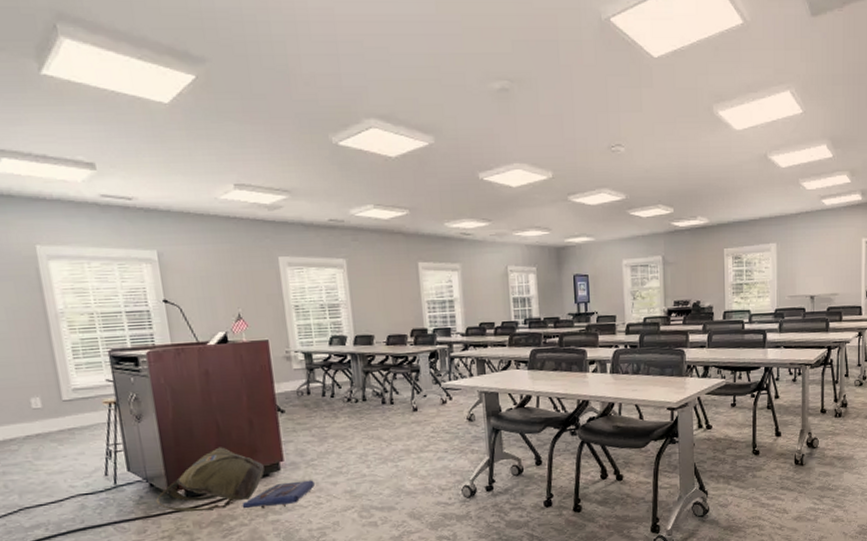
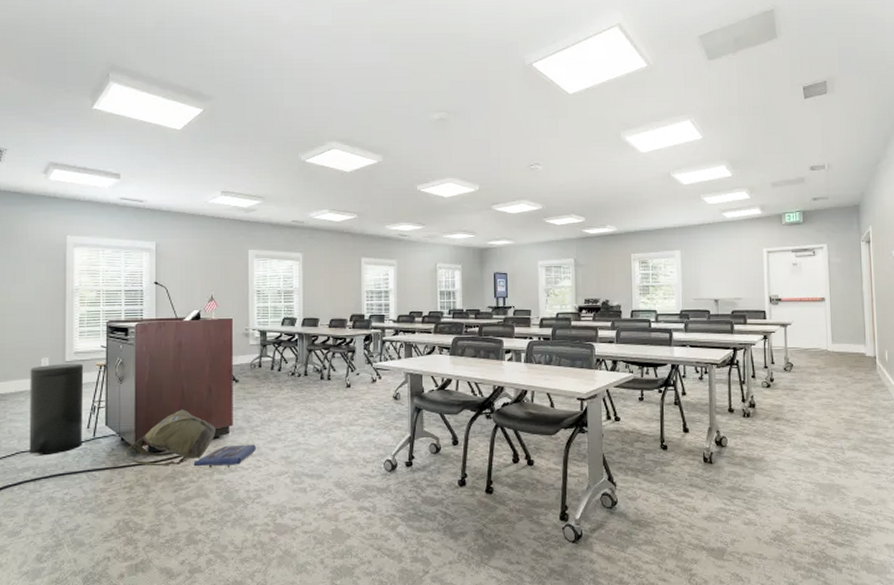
pedal bin: none [18,402,102,512] -> present [27,363,84,456]

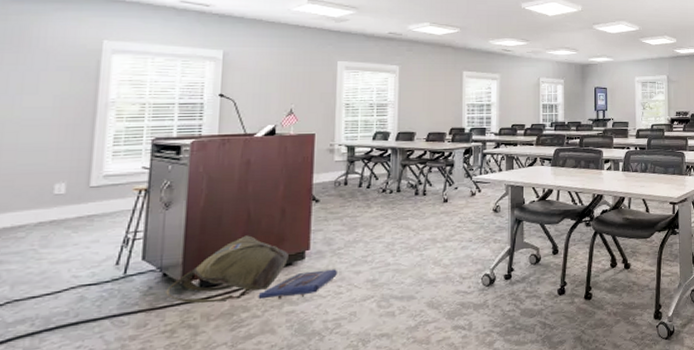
pedal bin: present [27,363,84,456] -> none [23,188,117,305]

